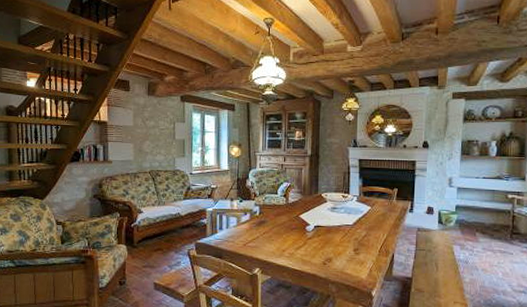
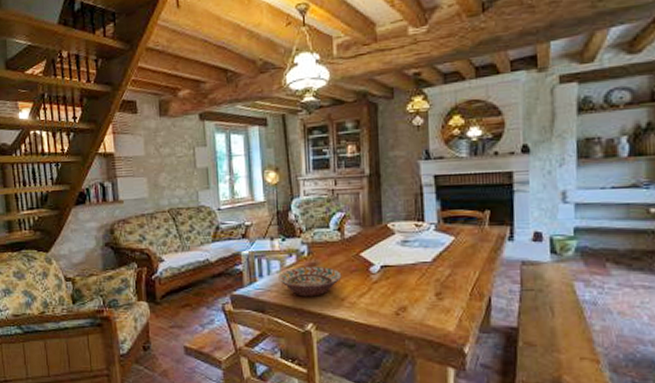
decorative bowl: none [235,223,285,247] -> present [278,267,342,297]

